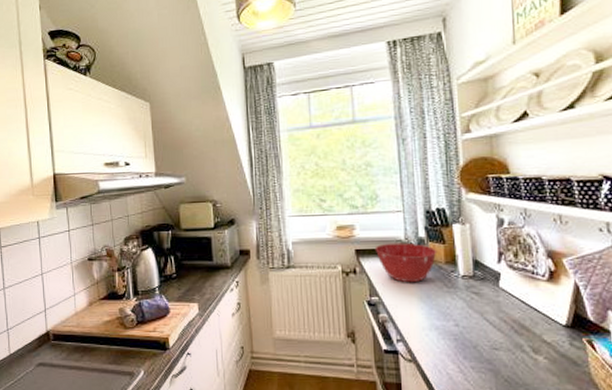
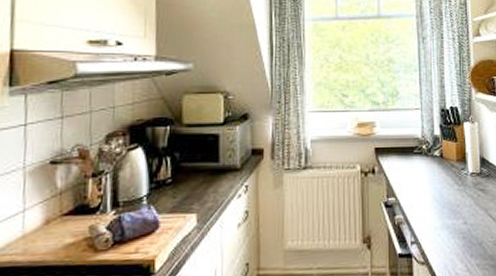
mixing bowl: present [374,243,437,283] -> none [393,141,450,182]

